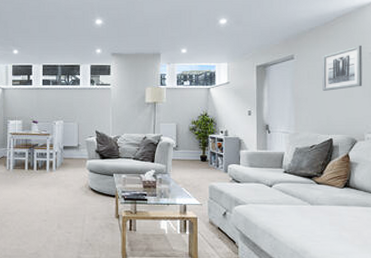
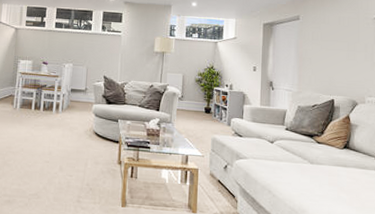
wall art: present [322,45,363,91] -> none [326,10,365,53]

